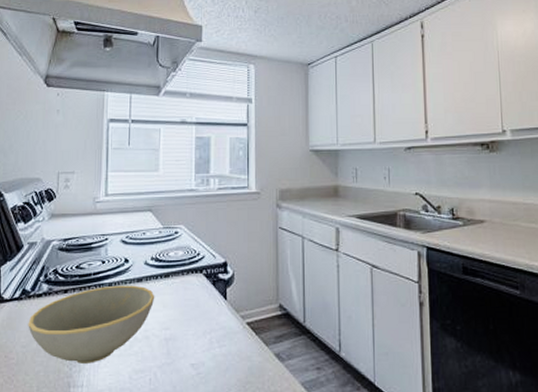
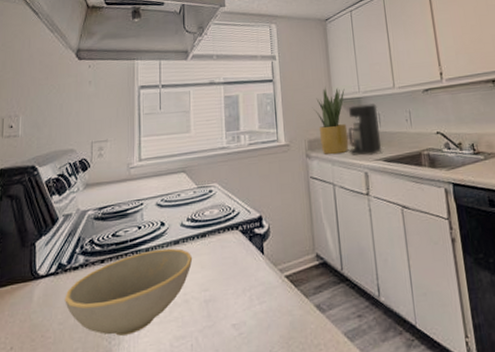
planter: none [286,135,322,207] -> present [312,86,349,155]
coffee maker: none [322,158,356,211] -> present [348,103,382,156]

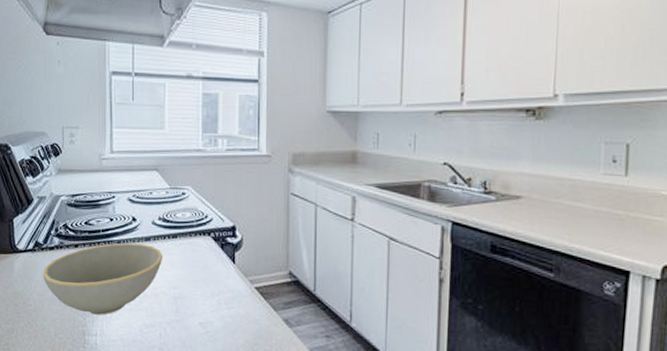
planter: present [312,86,349,155] -> none [300,94,341,173]
coffee maker: present [348,103,382,156] -> none [338,120,377,179]

